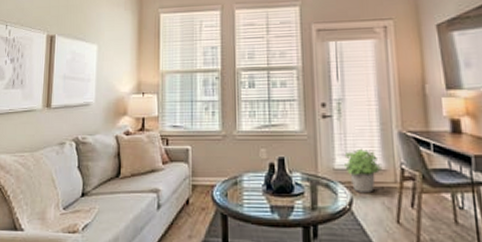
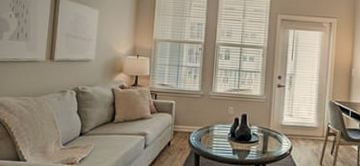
potted plant: present [345,148,383,193] -> none [290,111,316,143]

